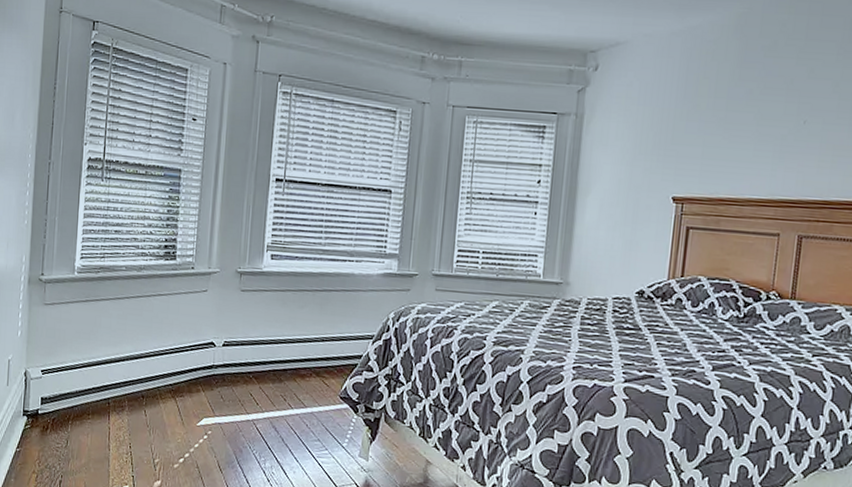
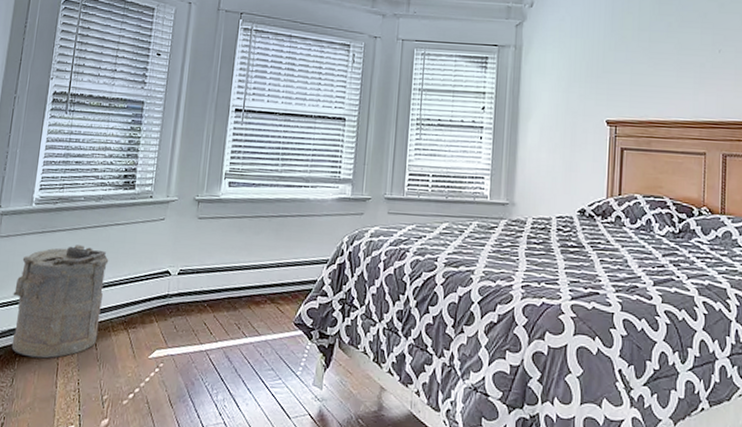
laundry hamper: none [61,314,154,423] -> present [11,245,109,359]

